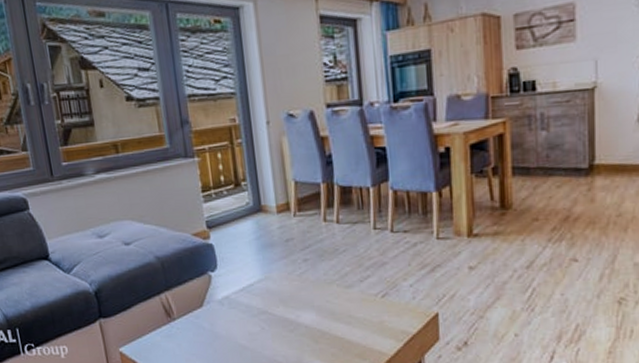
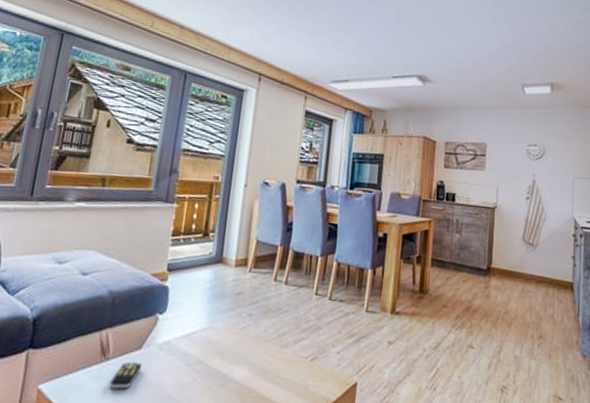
remote control: none [182,318,208,345] -> present [109,361,142,389]

